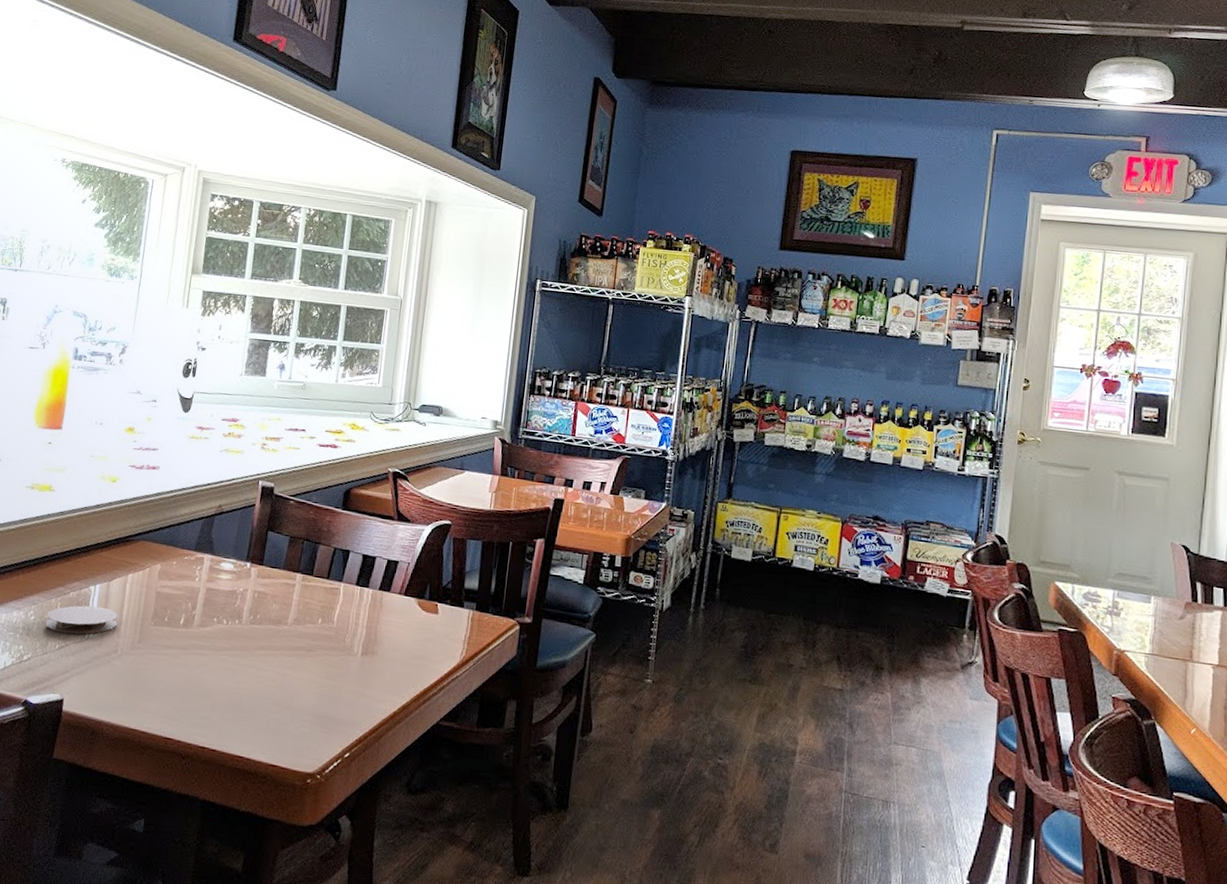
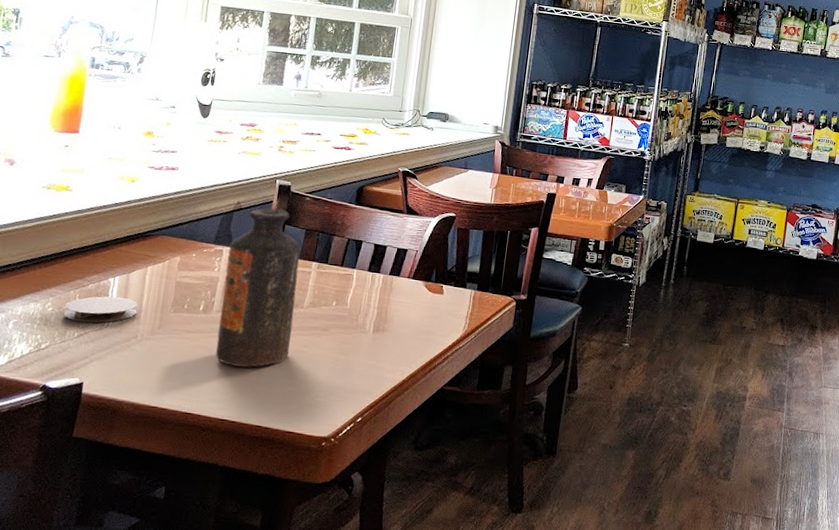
bottle: none [196,512,285,690] -> present [216,208,301,368]

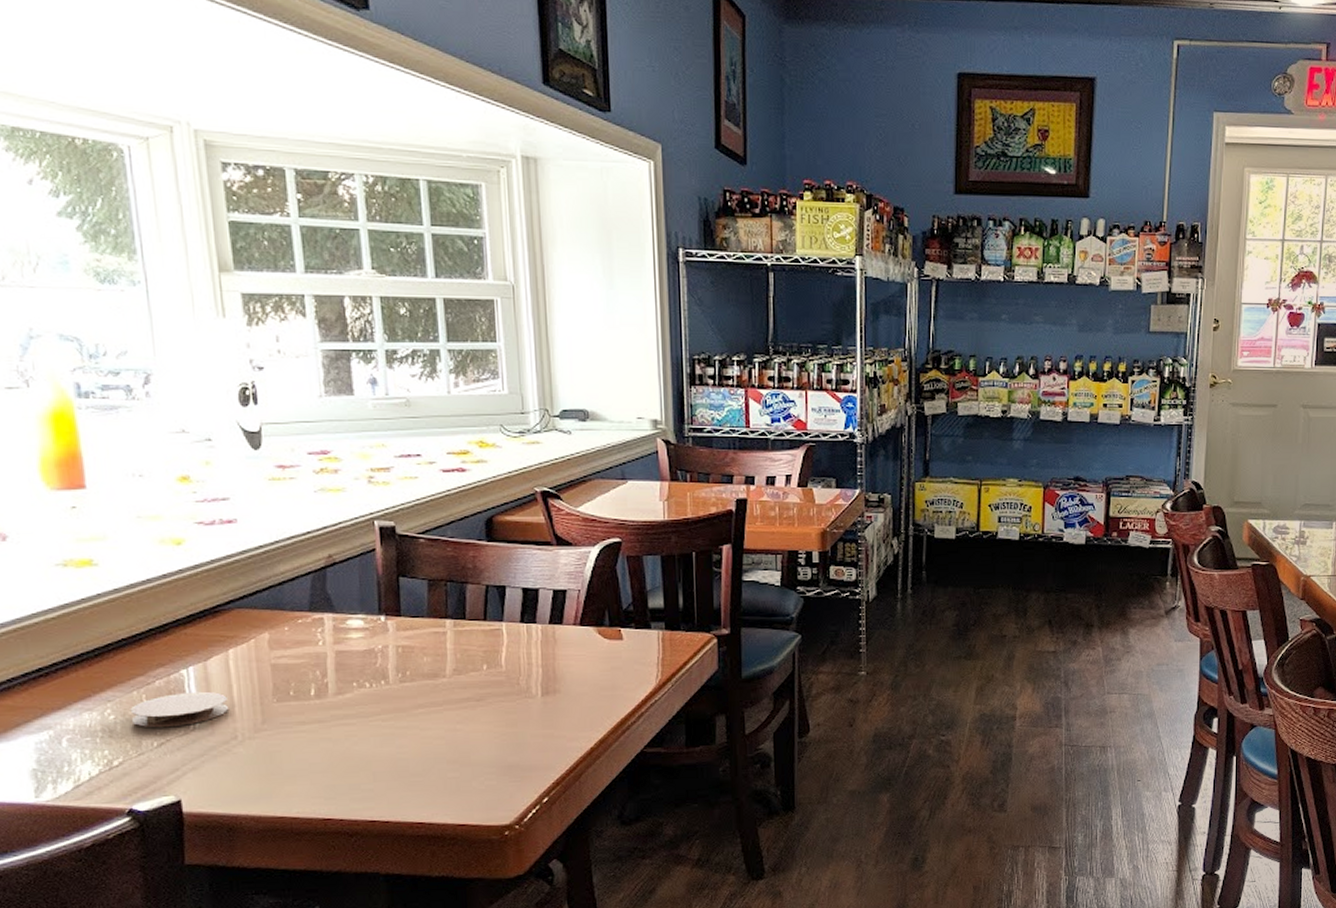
bottle: present [216,208,301,368] -> none [331,557,440,757]

